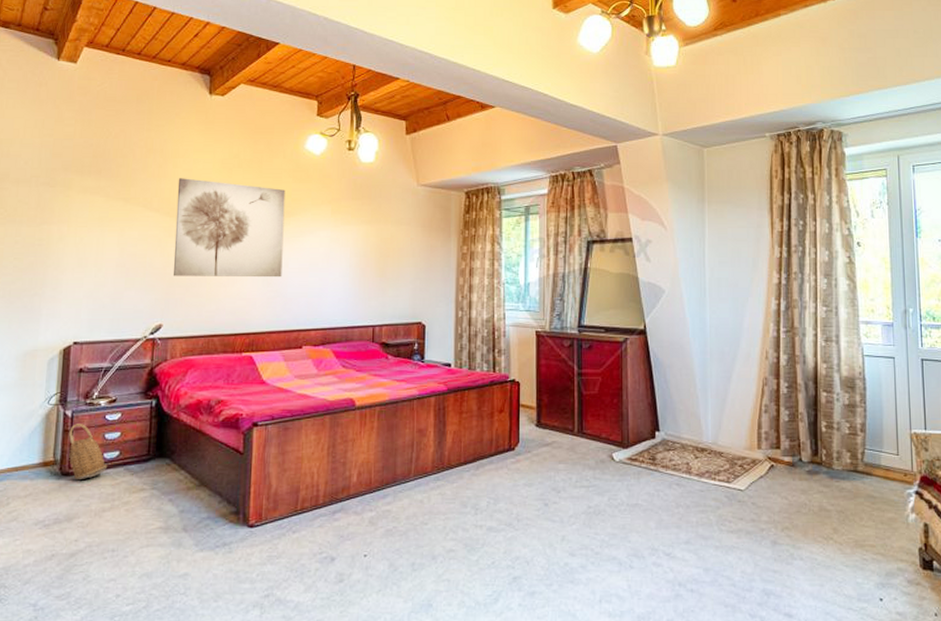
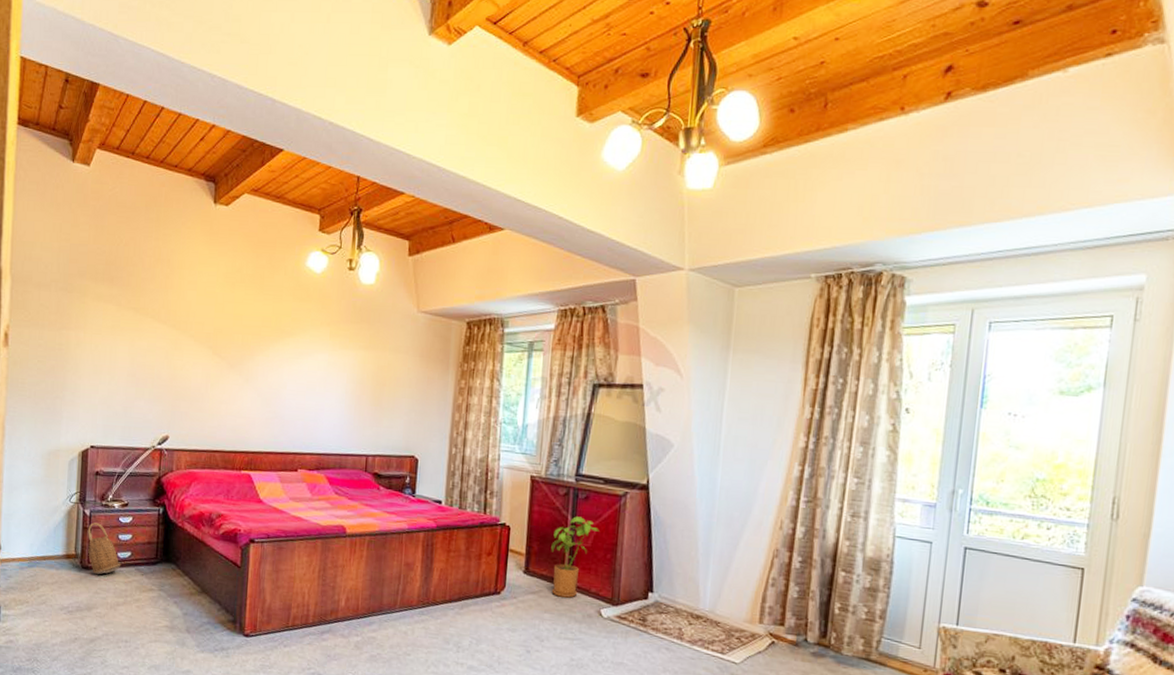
wall art: present [172,178,286,278] -> none [178,290,286,399]
house plant: none [560,366,605,446] -> present [551,516,600,598]

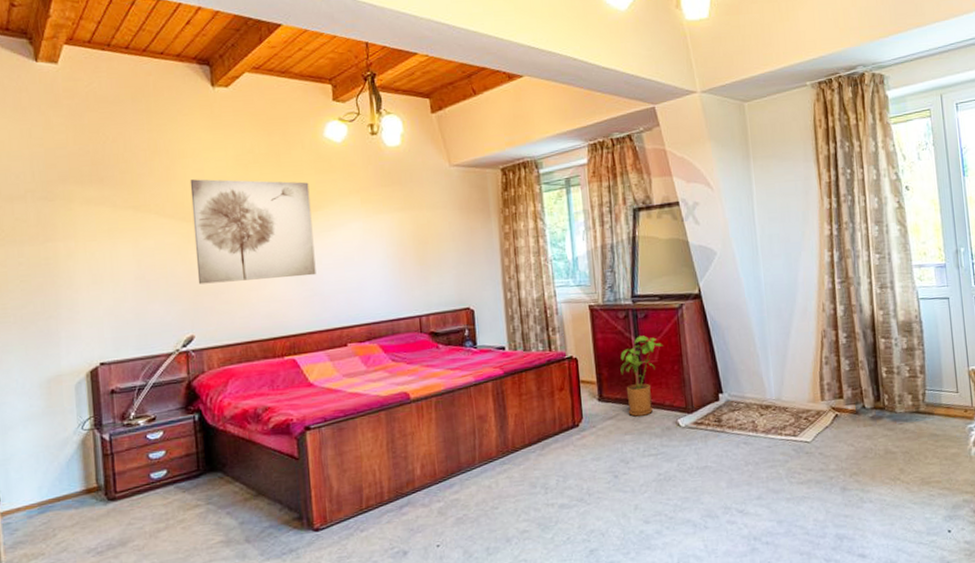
basket: present [87,522,121,575] -> none [108,446,157,504]
wall art: none [178,290,286,399] -> present [190,179,316,284]

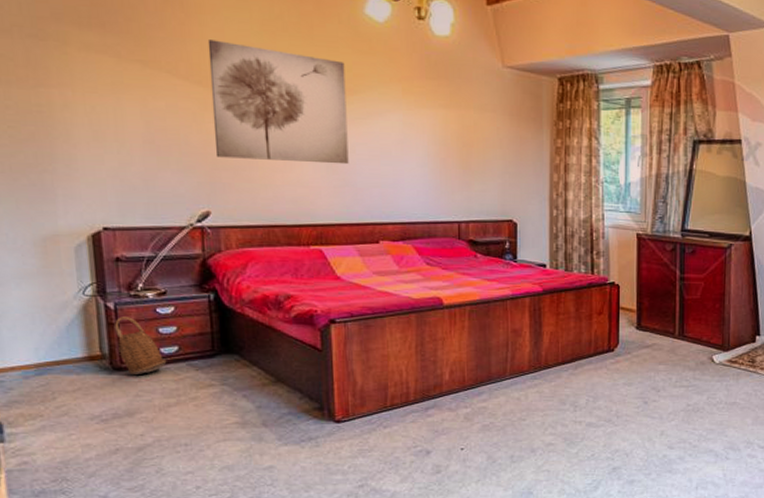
basket: none [108,446,157,504] -> present [113,317,167,376]
house plant: present [620,335,663,417] -> none [661,270,707,348]

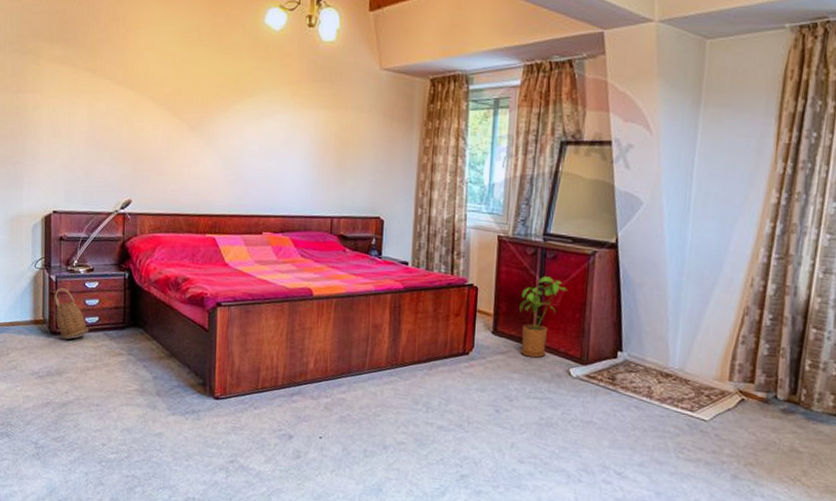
wall art: present [207,40,349,165] -> none [139,50,245,161]
house plant: none [661,270,707,348] -> present [519,276,568,358]

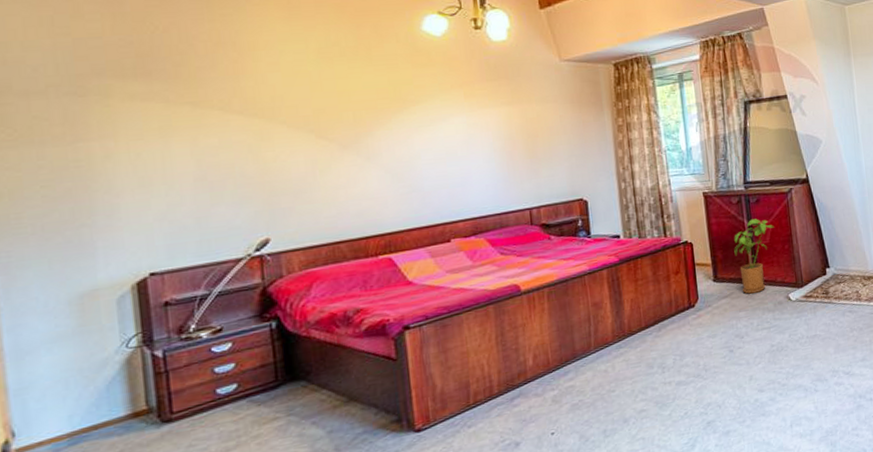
basket: present [54,288,89,340] -> none [162,362,225,425]

